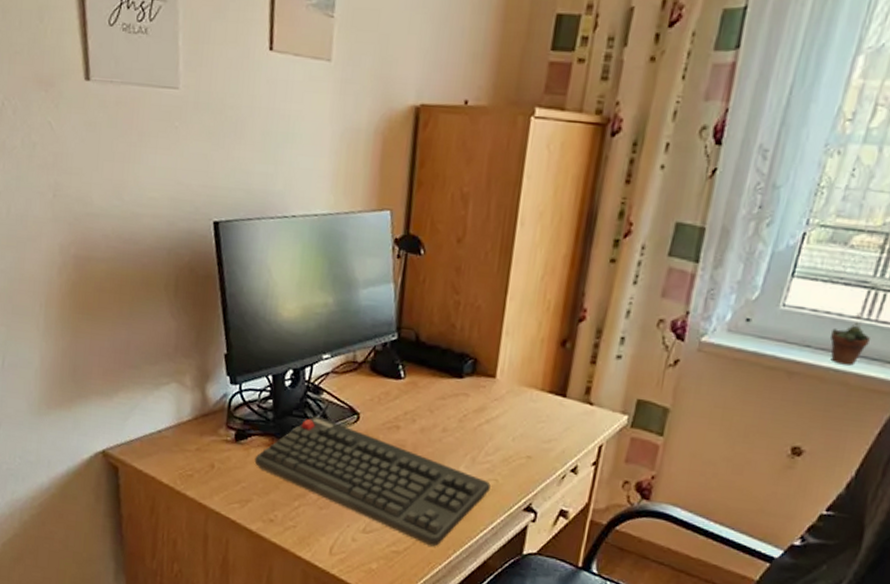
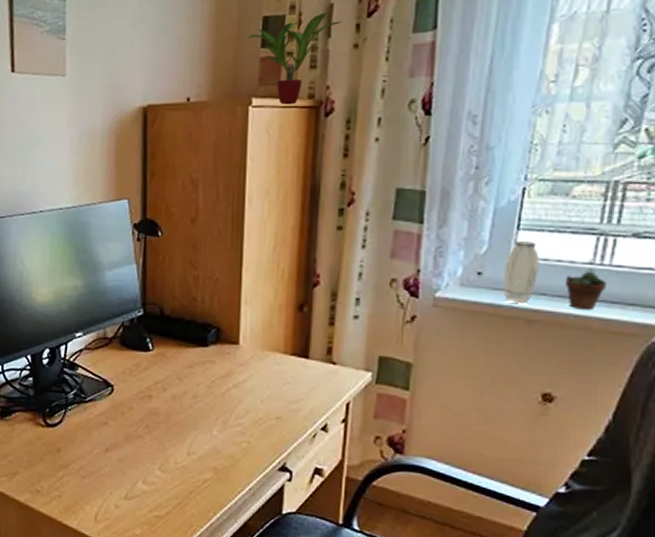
computer keyboard: present [254,415,491,547] -> none [19,389,244,510]
potted plant: none [539,16,641,119] -> present [249,12,342,104]
vase: none [769,289,809,356] -> present [503,241,539,305]

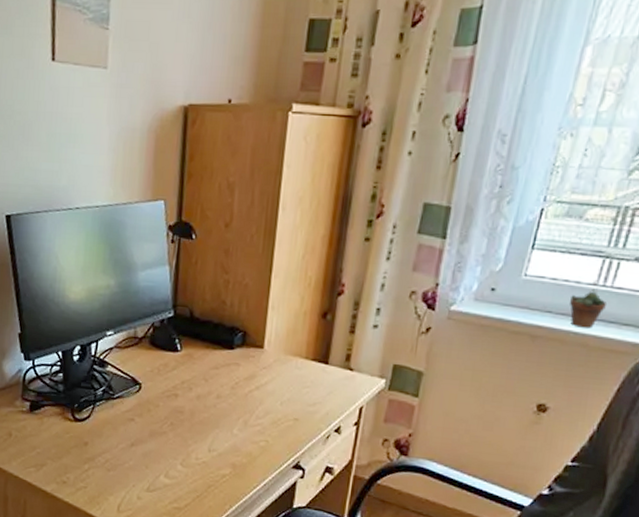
potted plant: present [249,12,342,104] -> none [294,19,386,112]
vase: present [503,241,539,305] -> none [513,260,549,321]

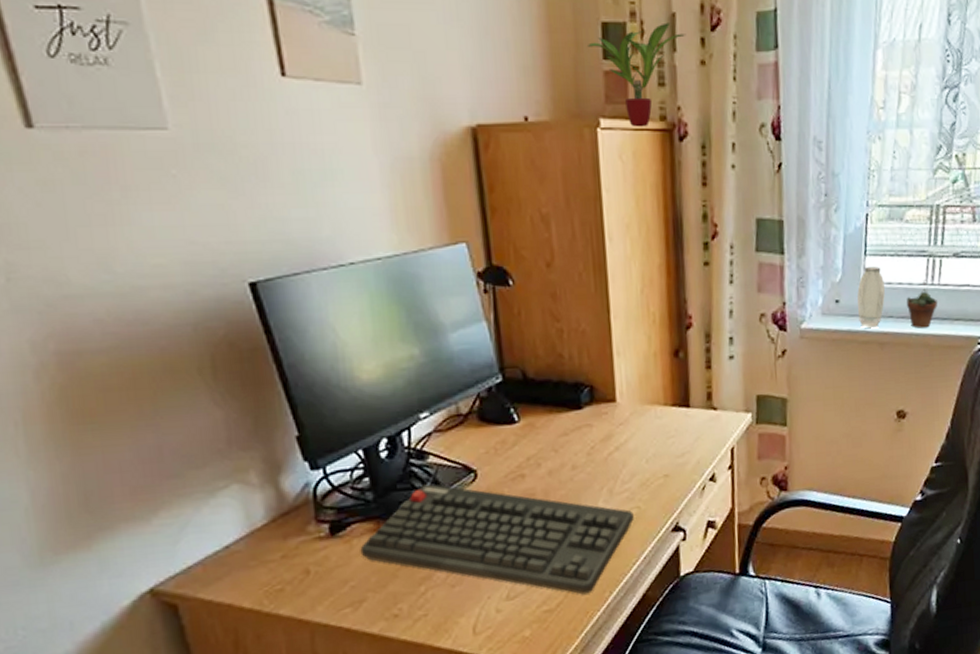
computer keyboard: none [48,386,262,503] -> present [360,483,634,595]
potted plant: none [294,19,386,112] -> present [588,22,686,126]
vase: none [513,260,549,321] -> present [857,267,885,329]

